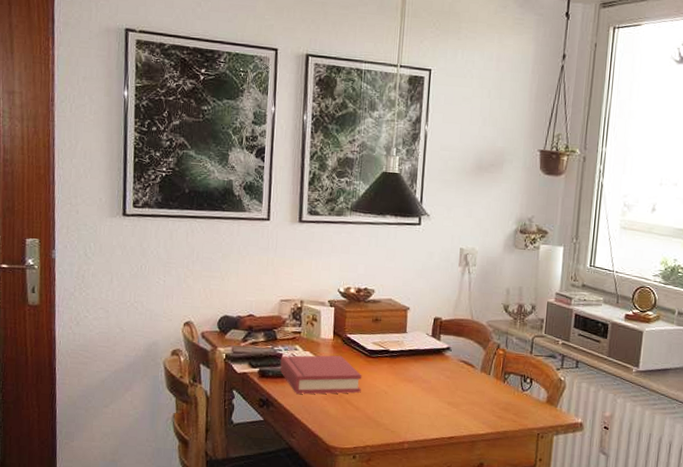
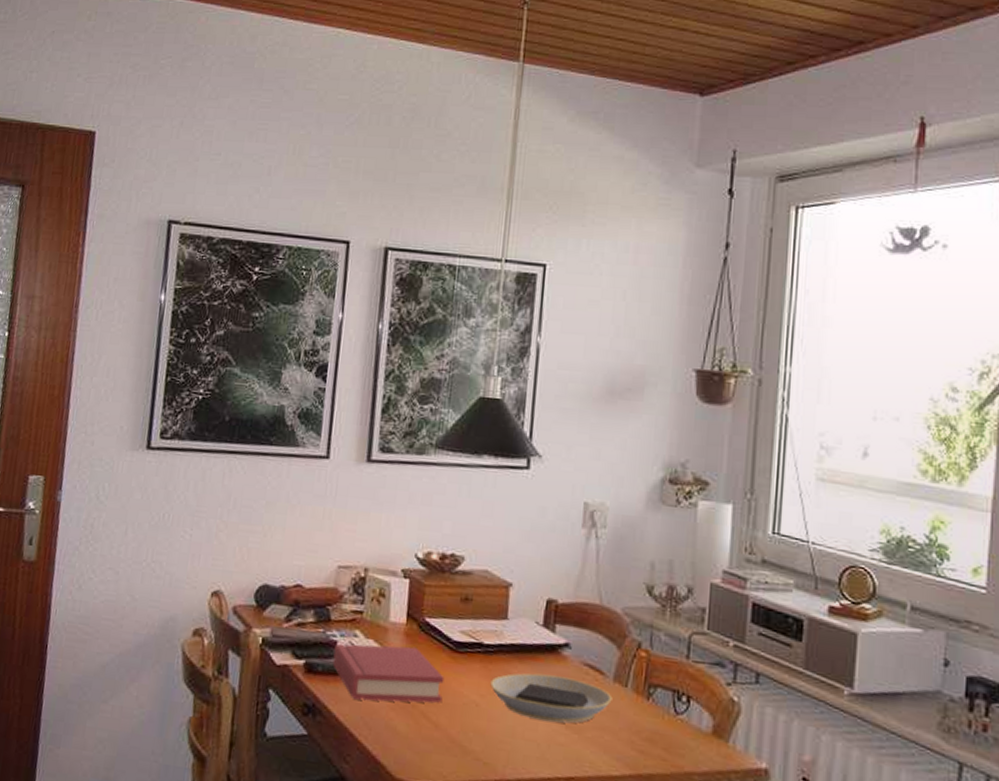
plate: none [395,369,480,401] -> present [490,673,613,724]

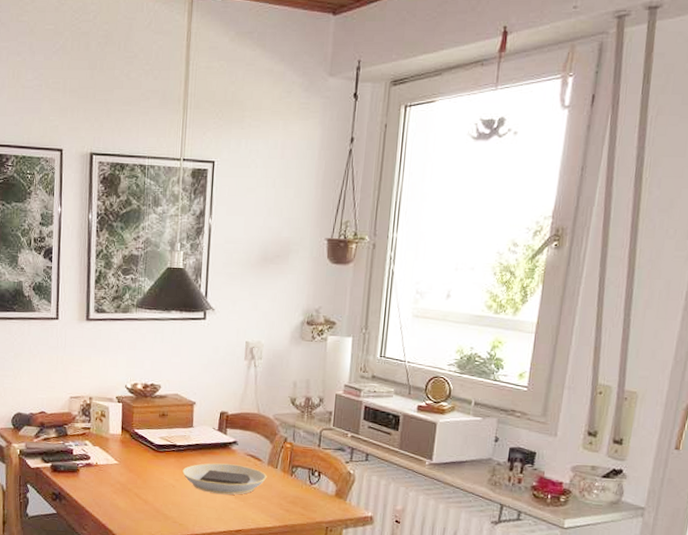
hardback book: present [332,644,445,703] -> none [71,450,150,488]

